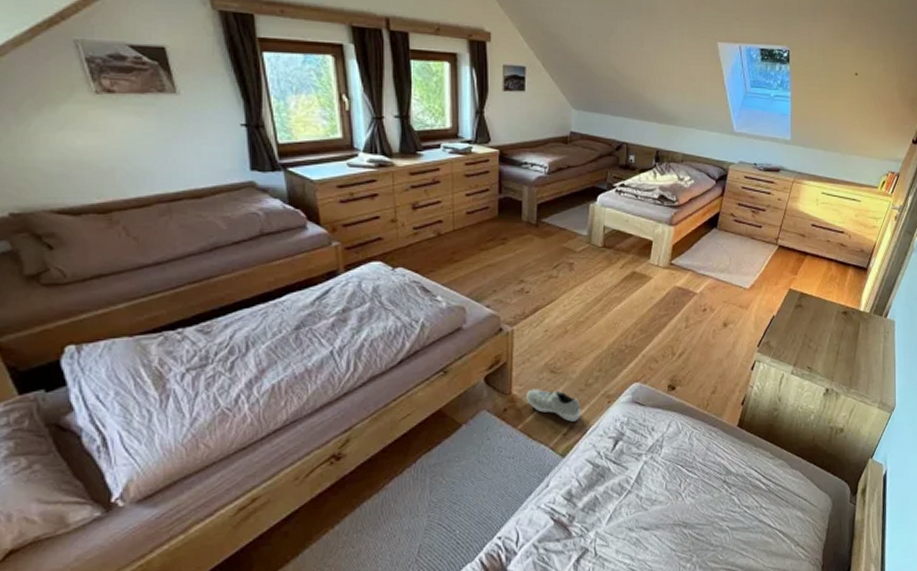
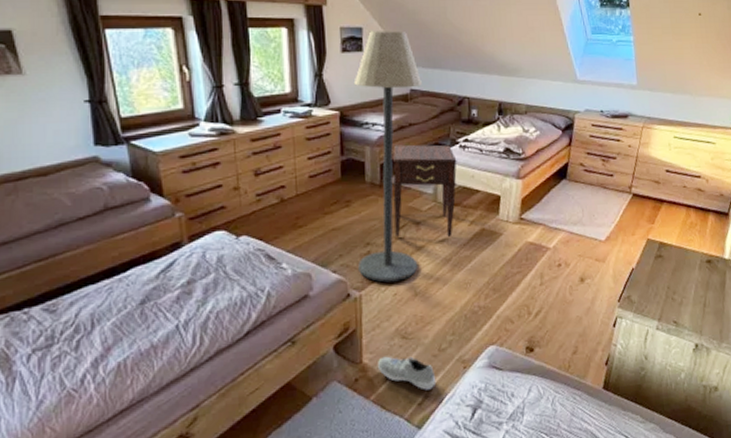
floor lamp: none [512,71,582,319] -> present [353,31,422,283]
nightstand: none [548,186,613,278] -> present [392,144,457,238]

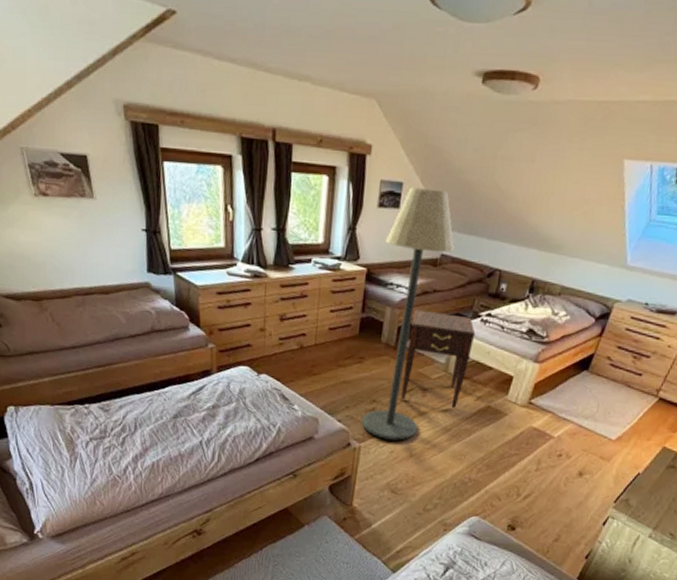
sneaker: present [378,356,437,390] -> none [365,504,417,542]

